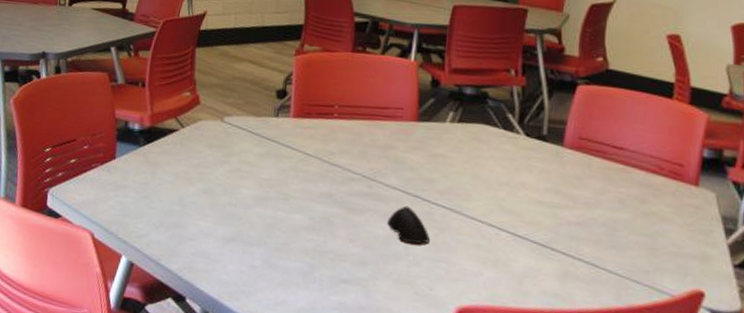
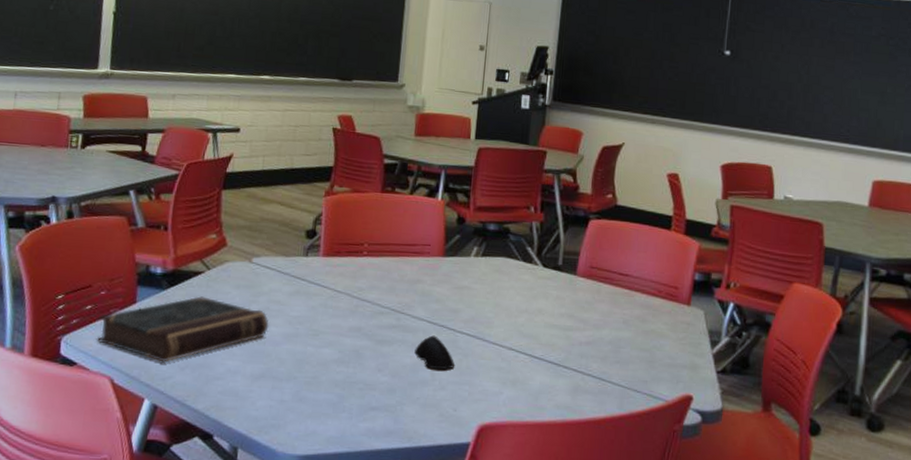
book: none [79,154,240,220] -> present [96,296,269,363]

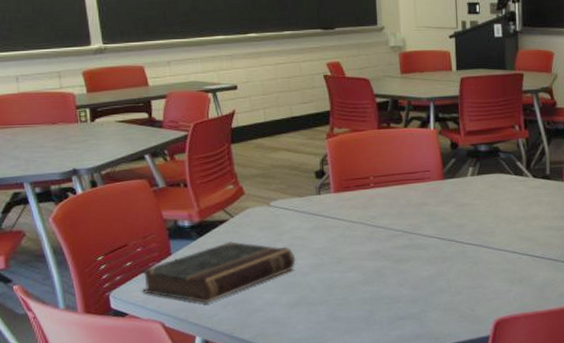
computer mouse: present [414,335,455,370] -> none [429,249,467,279]

